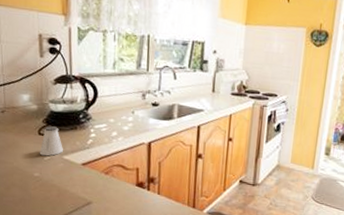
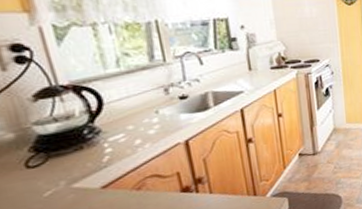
saltshaker: present [39,126,63,156] -> none [32,152,70,193]

